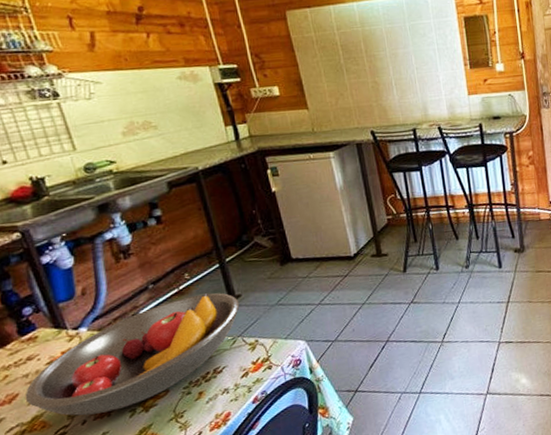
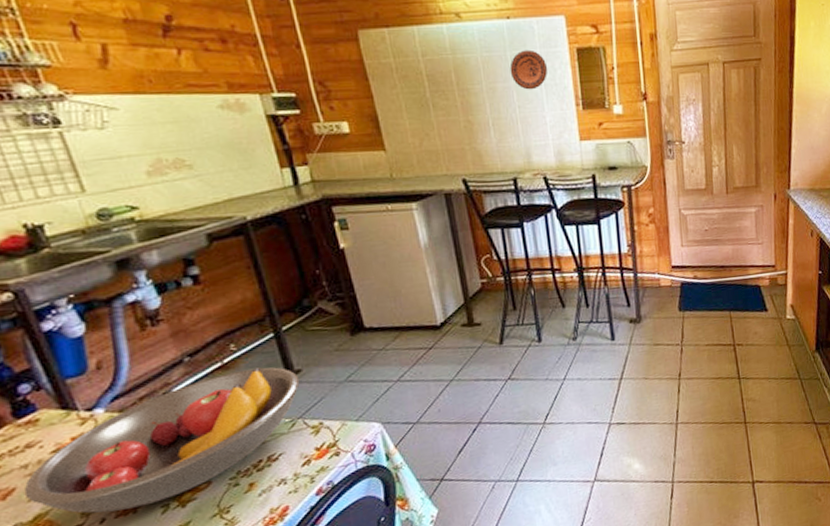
decorative plate: none [408,20,441,54] -> present [509,49,548,90]

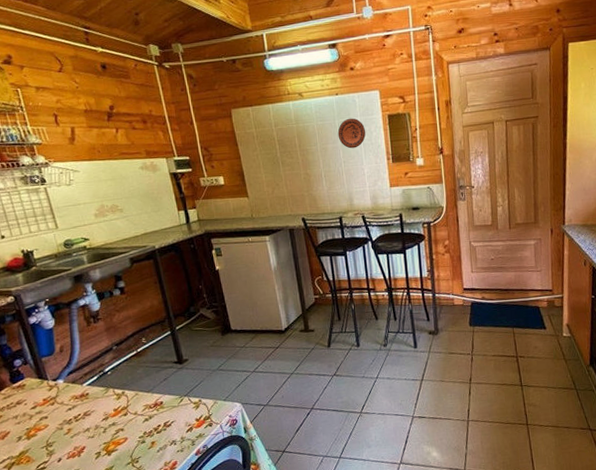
fruit bowl: present [23,366,300,513] -> none [14,355,187,455]

